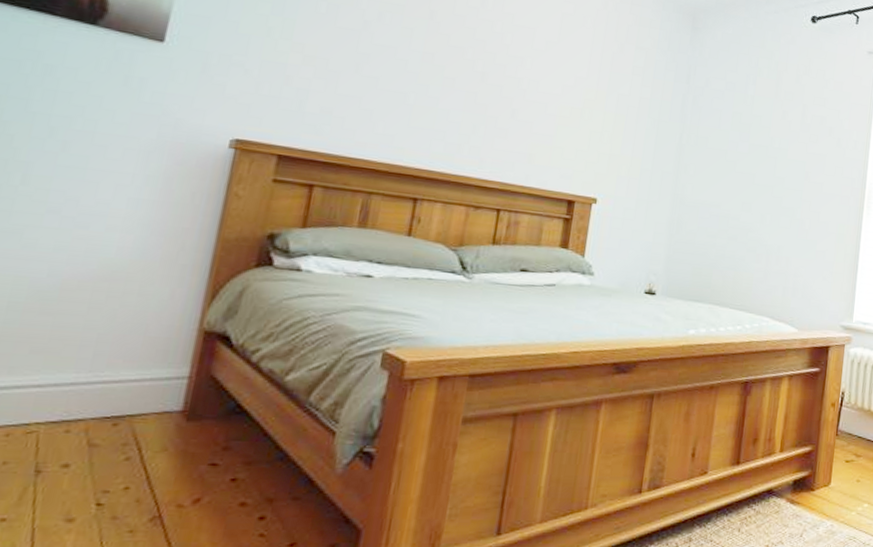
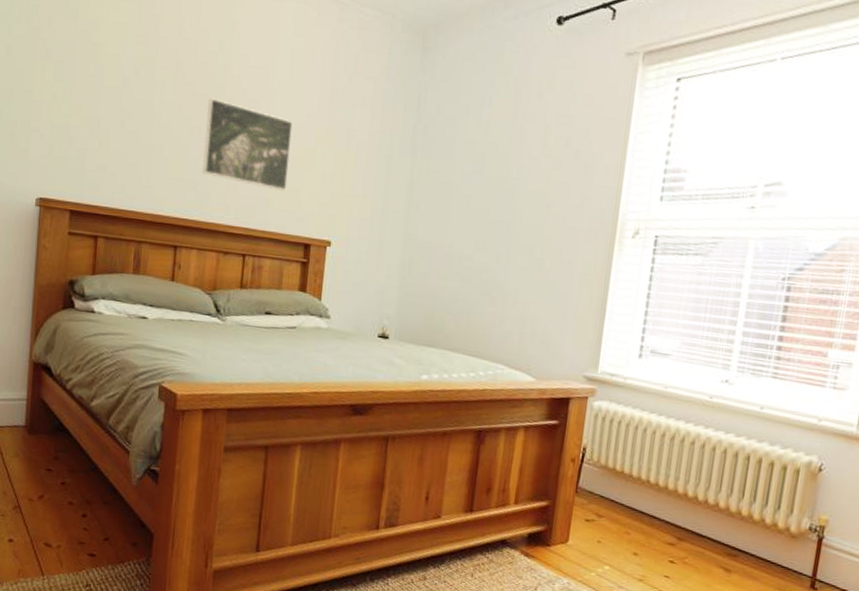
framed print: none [453,51,560,148] -> present [202,98,293,191]

